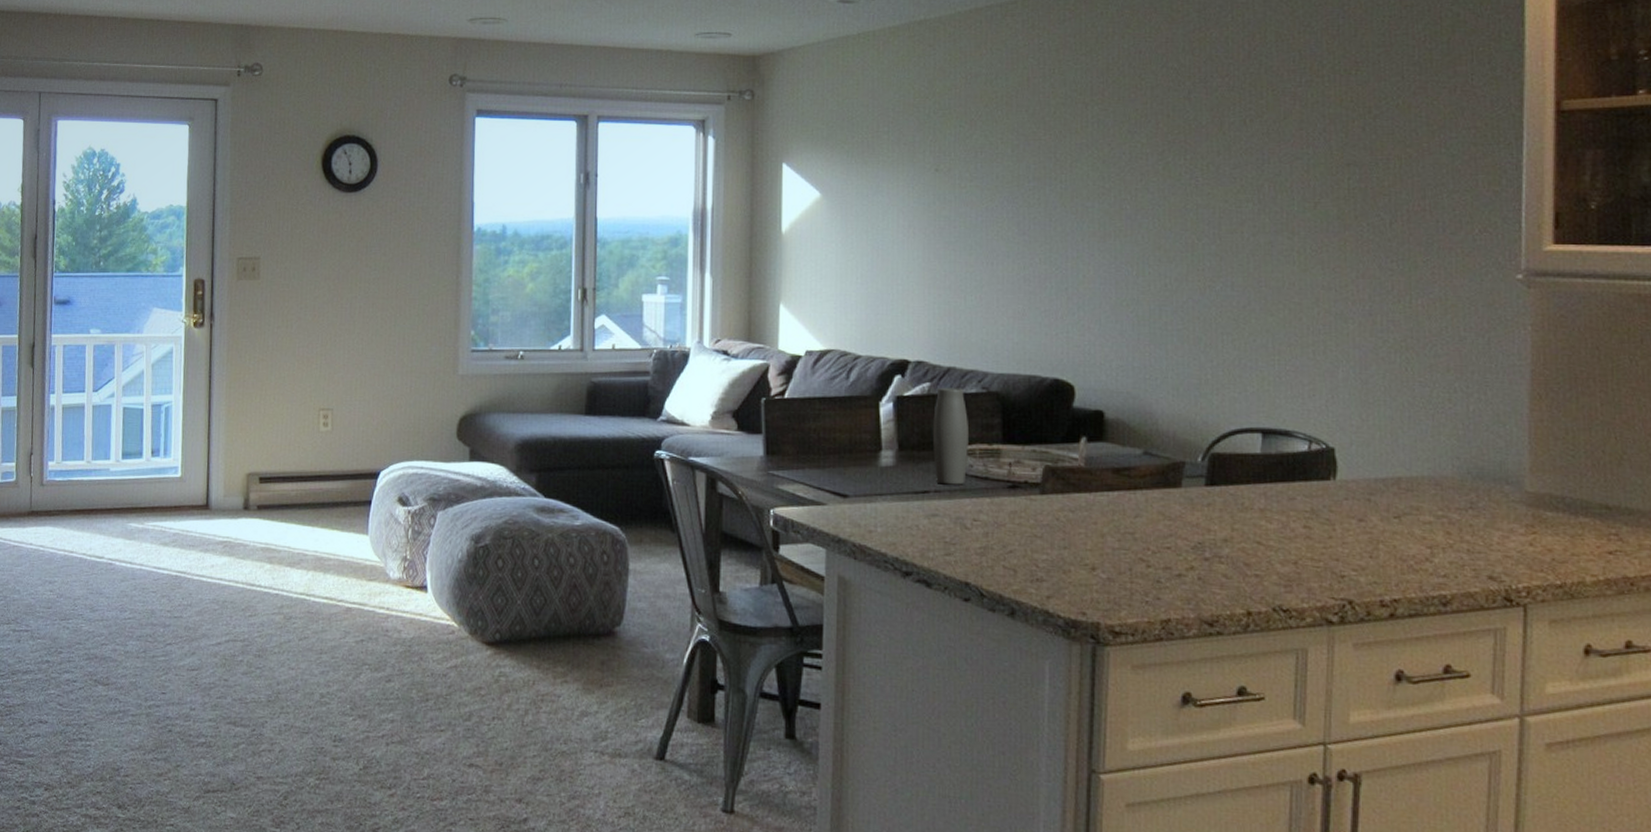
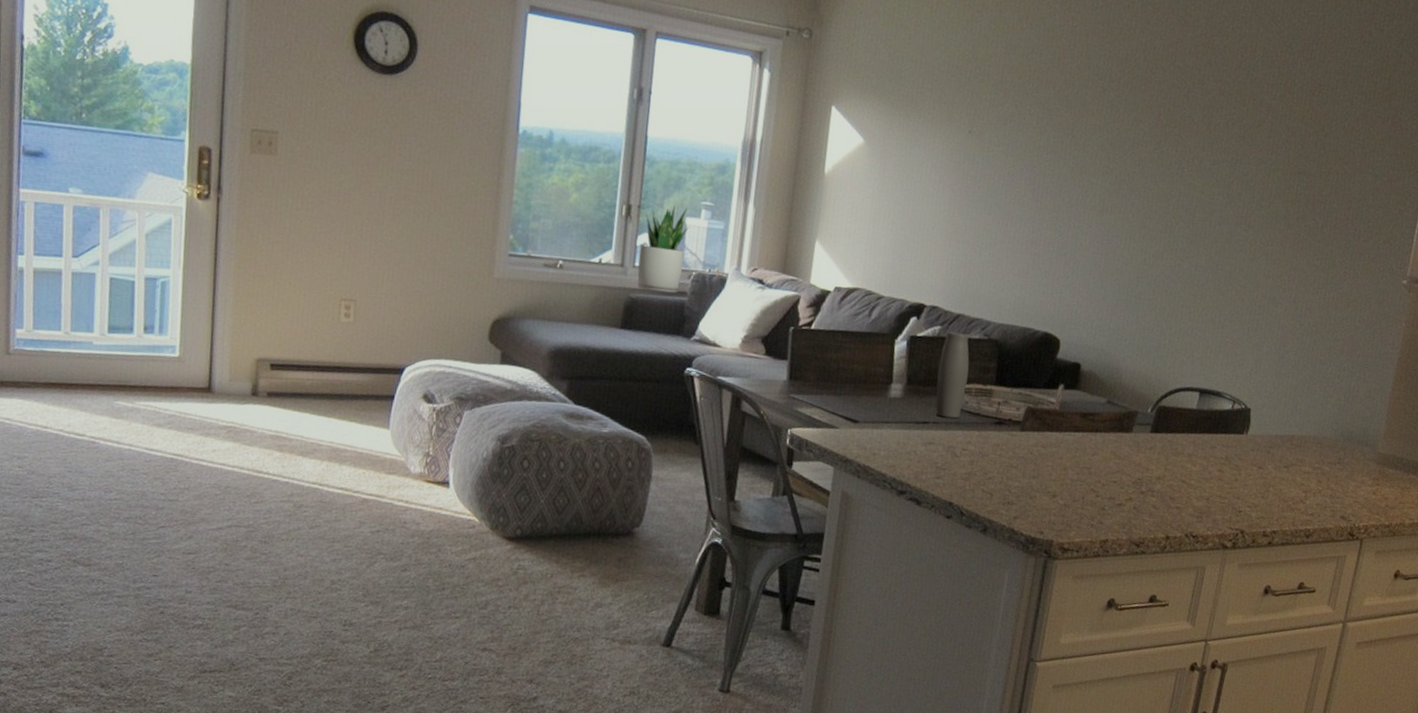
planter: none [598,284,646,374] -> present [637,205,689,294]

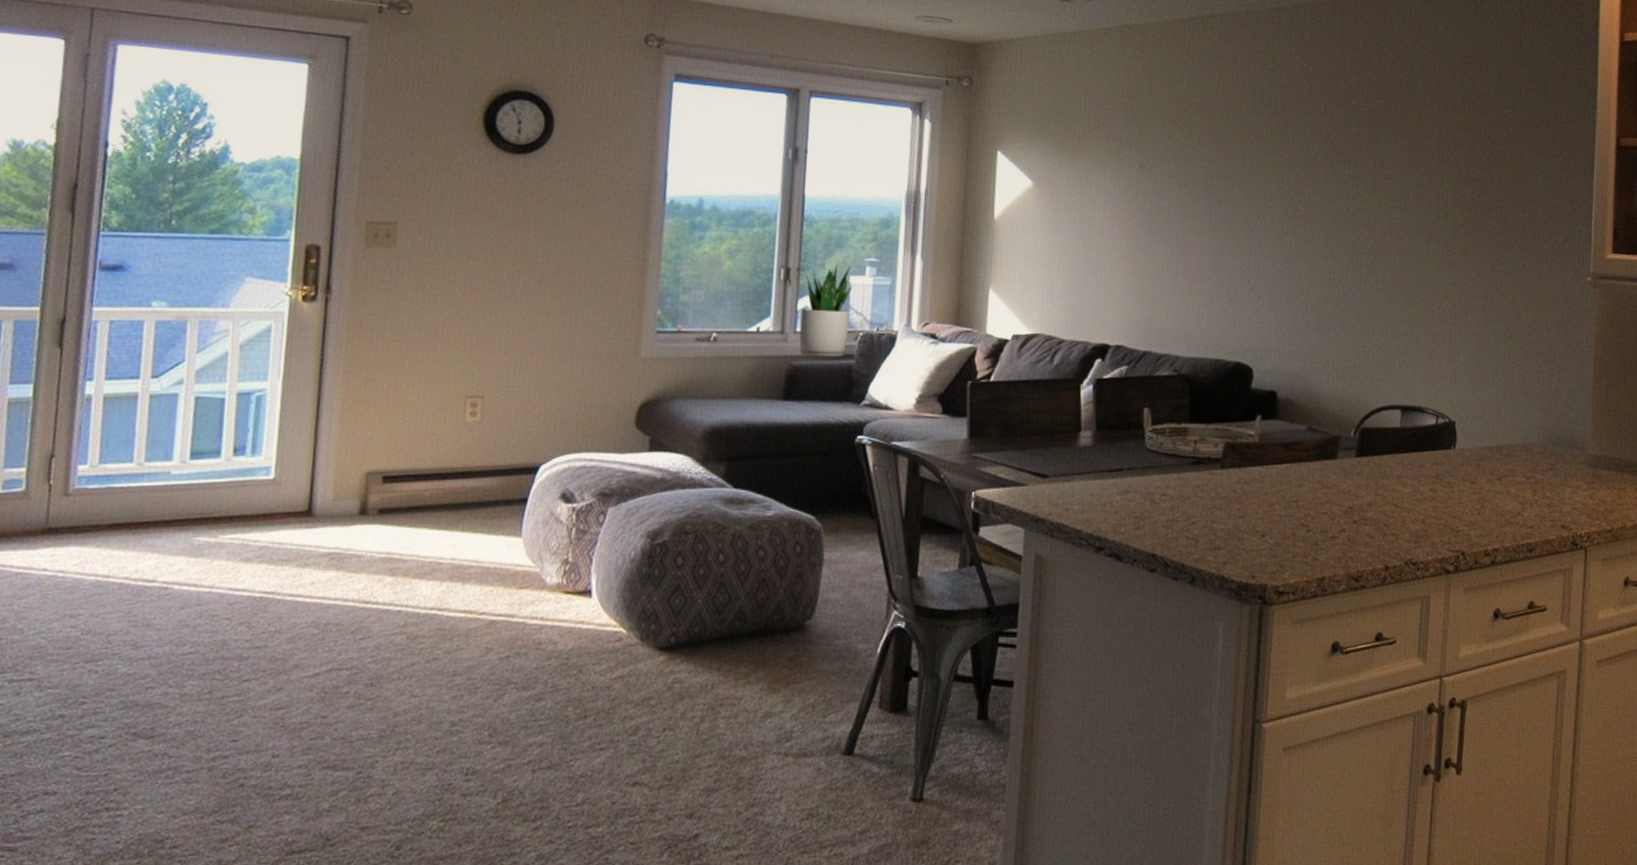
vase: present [935,331,970,419] -> none [1127,370,1161,463]

